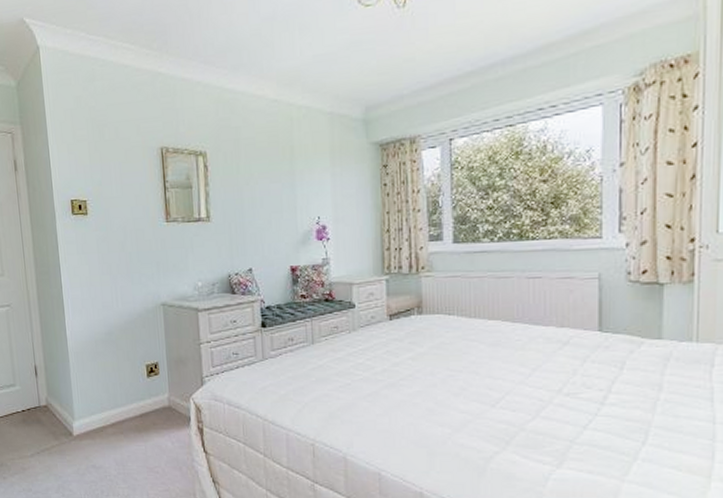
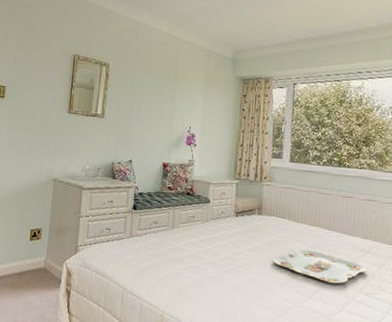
serving tray: none [442,349,566,387] -> present [272,249,367,284]

